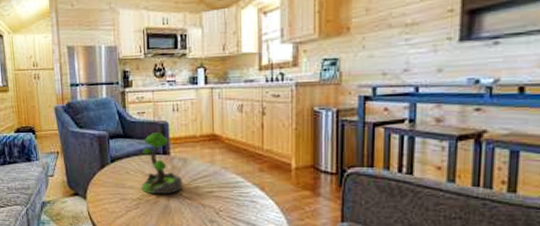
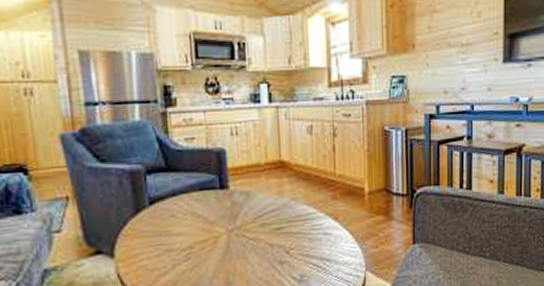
plant: present [141,133,183,195] -> none [192,162,247,240]

